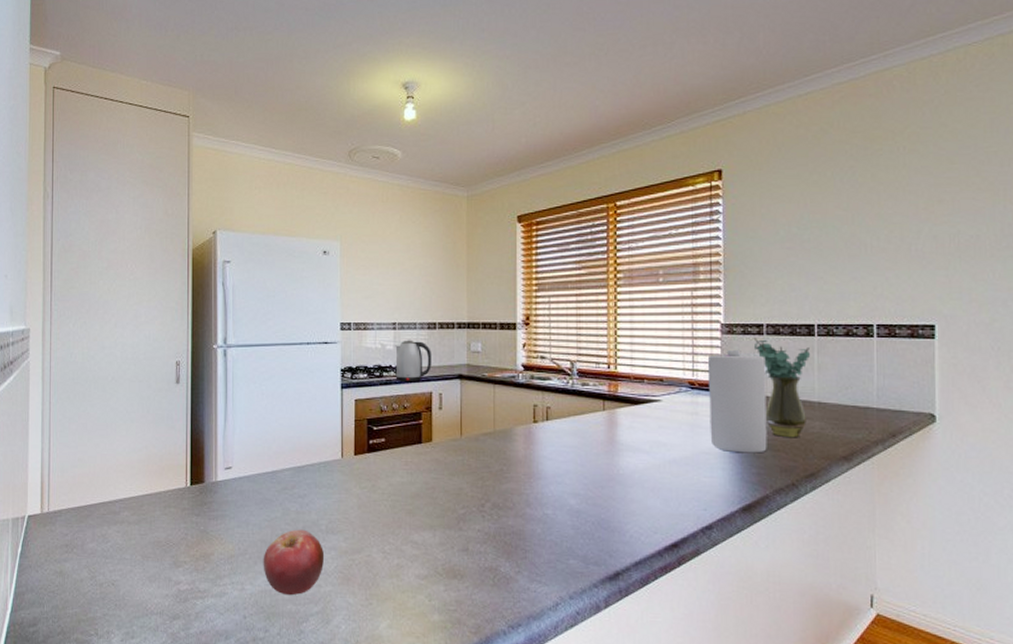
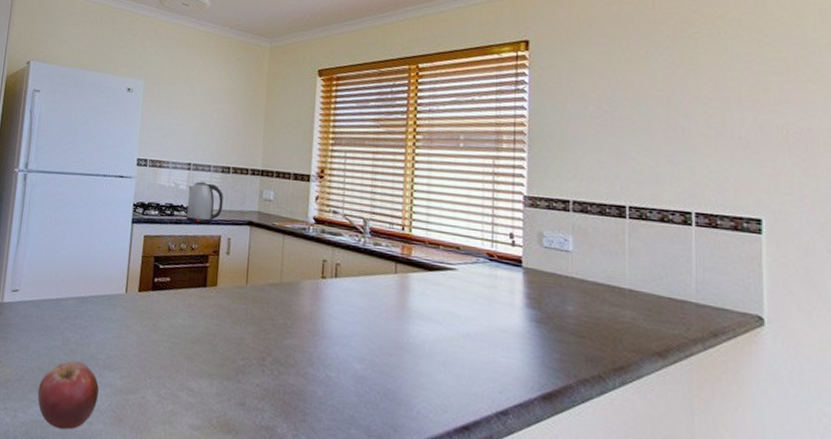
paper towel holder: present [707,349,767,454] -> none [507,223,571,338]
vase: present [753,338,811,438] -> none [558,214,622,326]

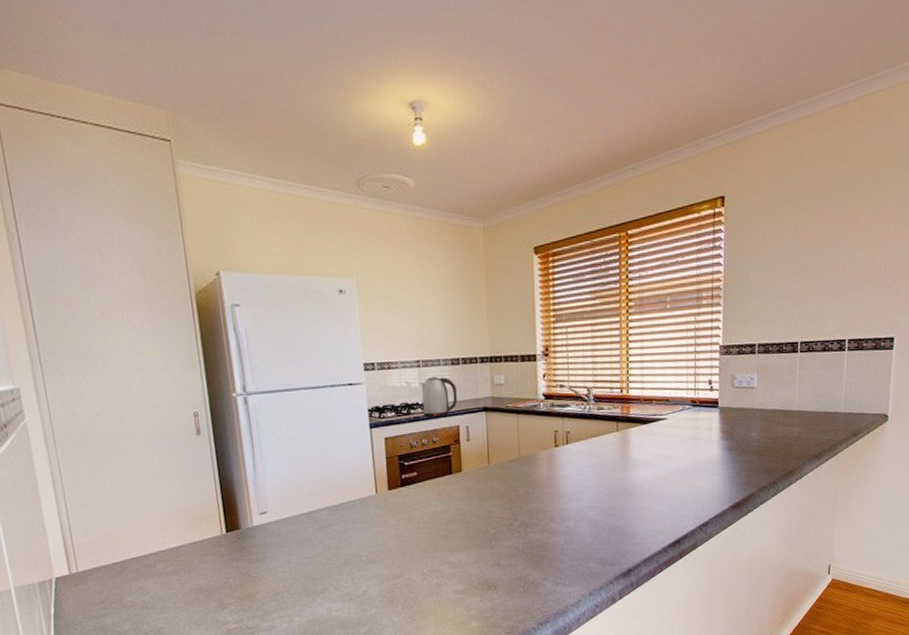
fruit: present [37,360,100,430] -> none [307,562,368,622]

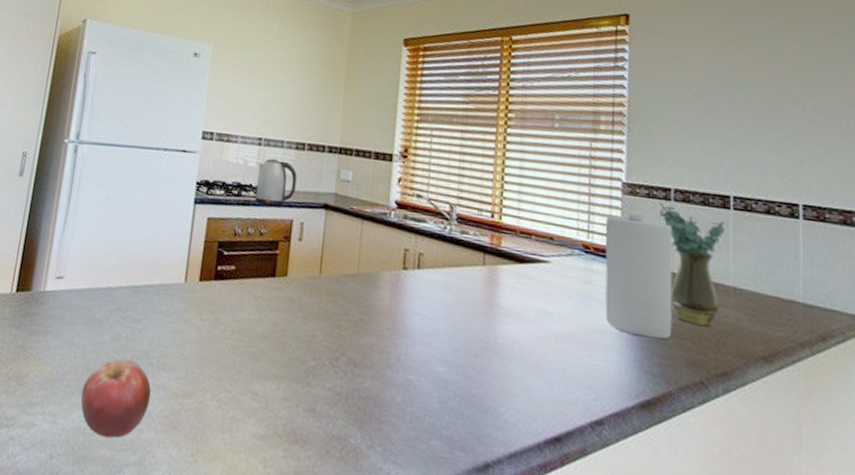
fruit: none [307,562,368,622] -> present [80,358,152,438]
paper towel holder: none [707,368,756,460] -> present [604,212,673,340]
vase: none [746,357,794,444] -> present [659,203,726,327]

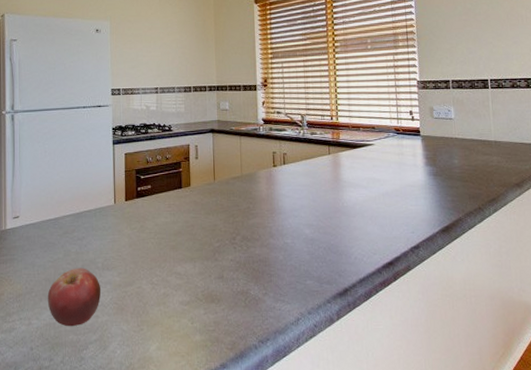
kettle: present [254,158,297,206] -> none [158,101,188,136]
paper towel holder: present [604,212,673,340] -> none [408,101,458,185]
vase: present [659,203,726,327] -> none [442,91,487,171]

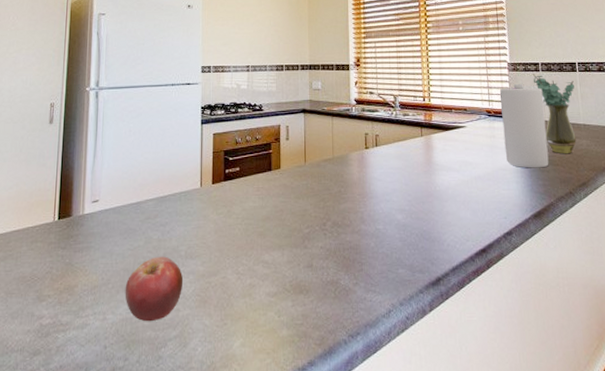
paper towel holder: none [408,101,458,185] -> present [499,83,549,168]
vase: none [442,91,487,171] -> present [532,74,576,154]

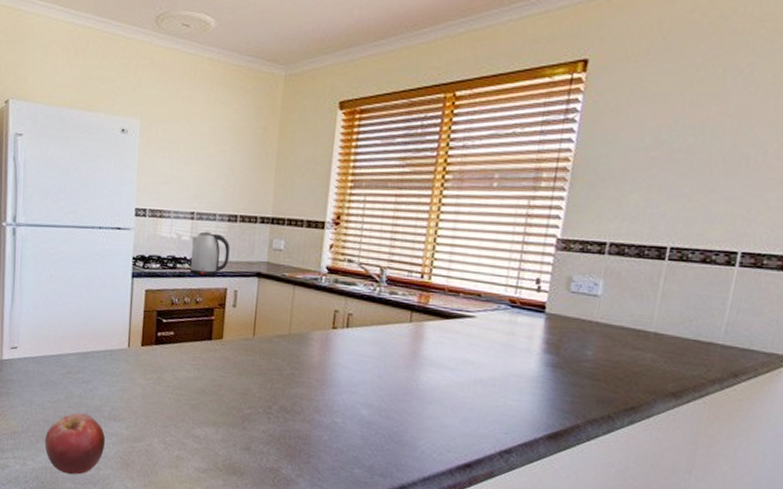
kettle: none [249,80,280,116] -> present [189,231,230,276]
paper towel holder: present [499,83,549,168] -> none [524,267,602,382]
vase: present [532,74,576,154] -> none [590,257,657,369]

